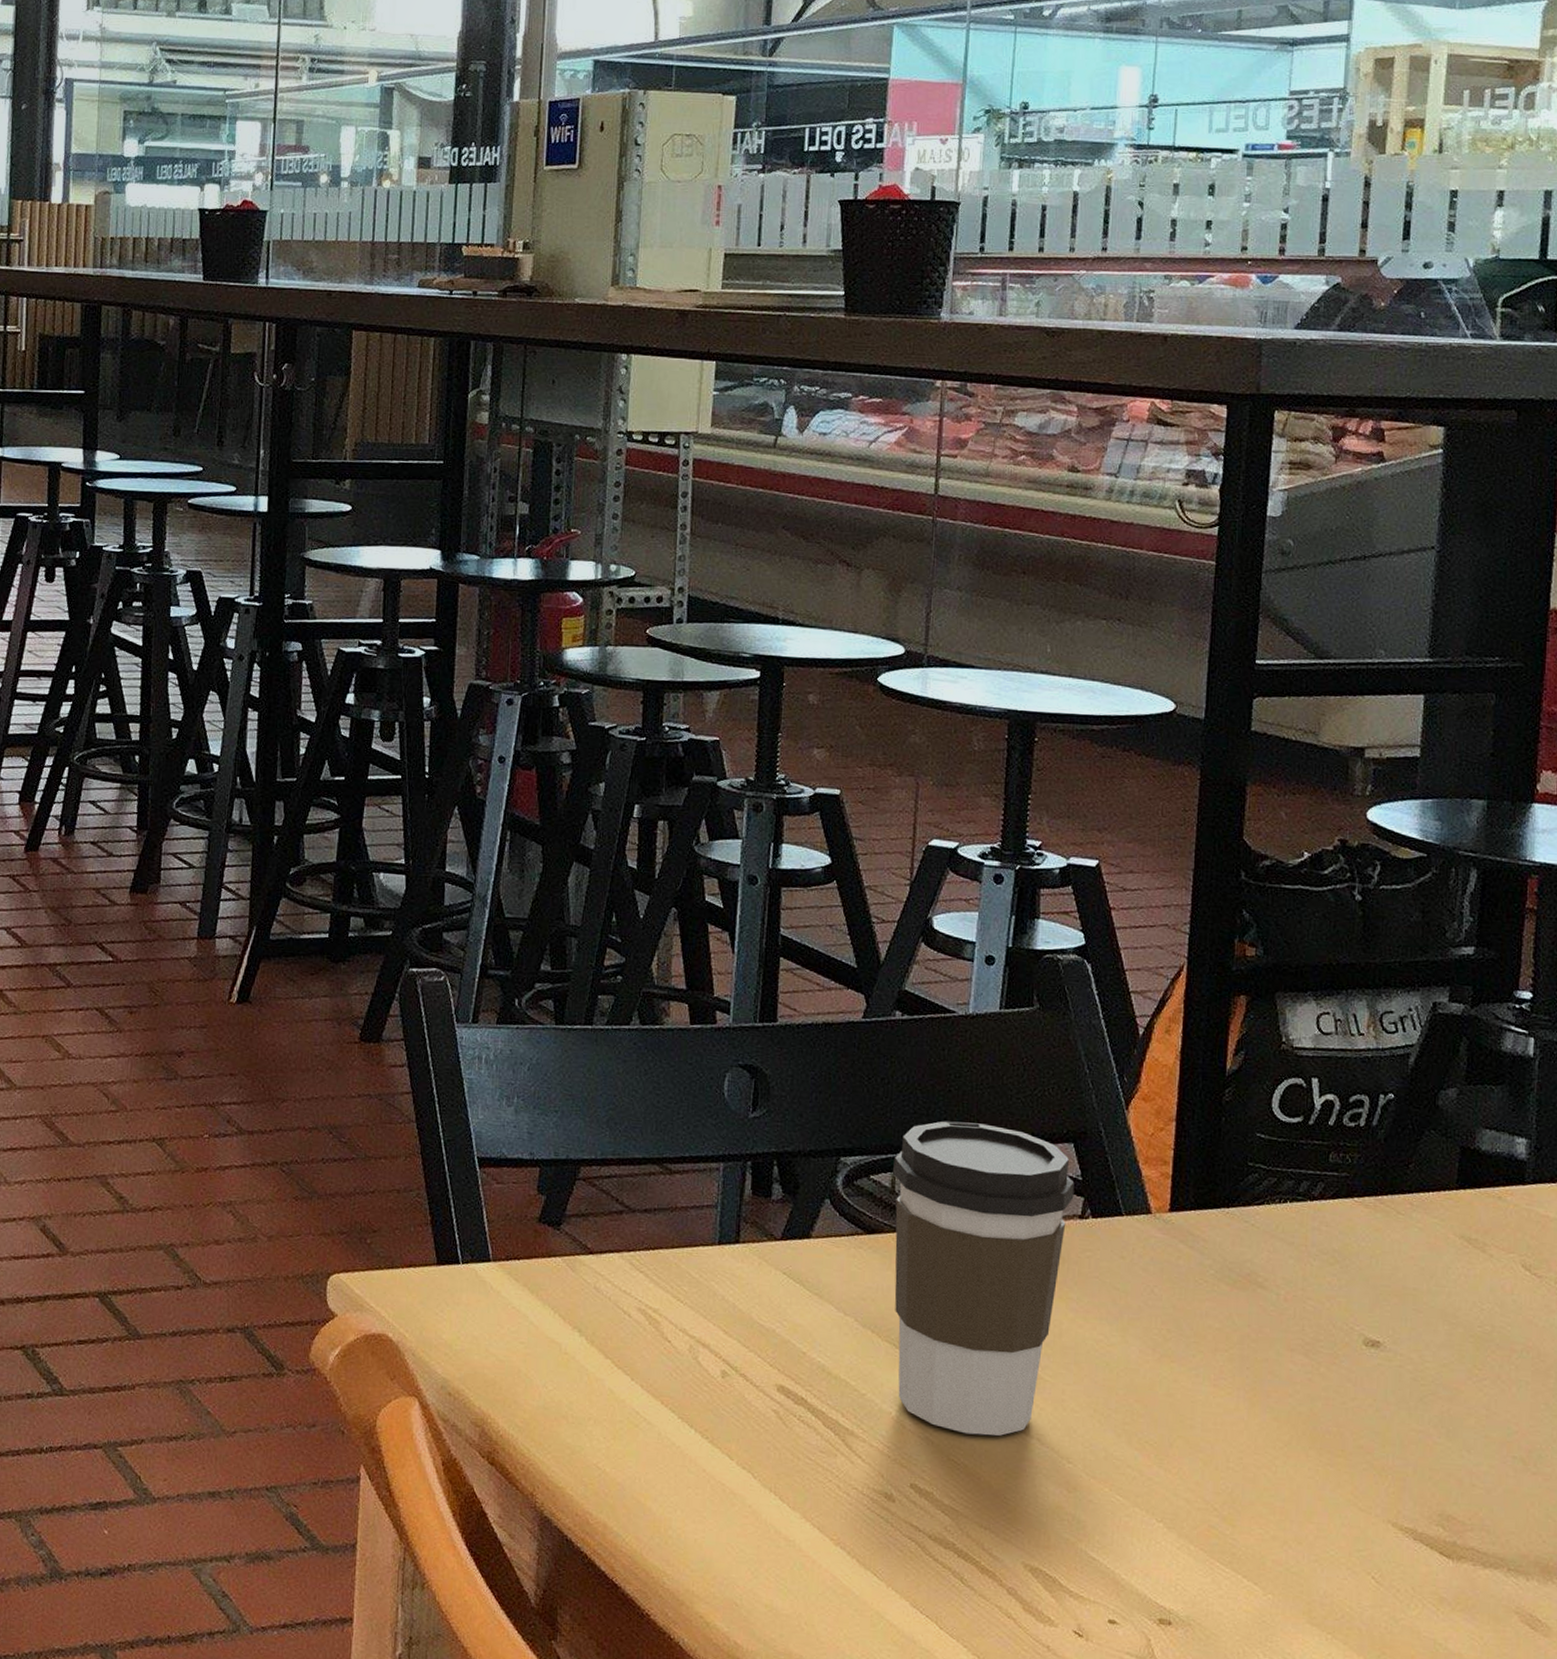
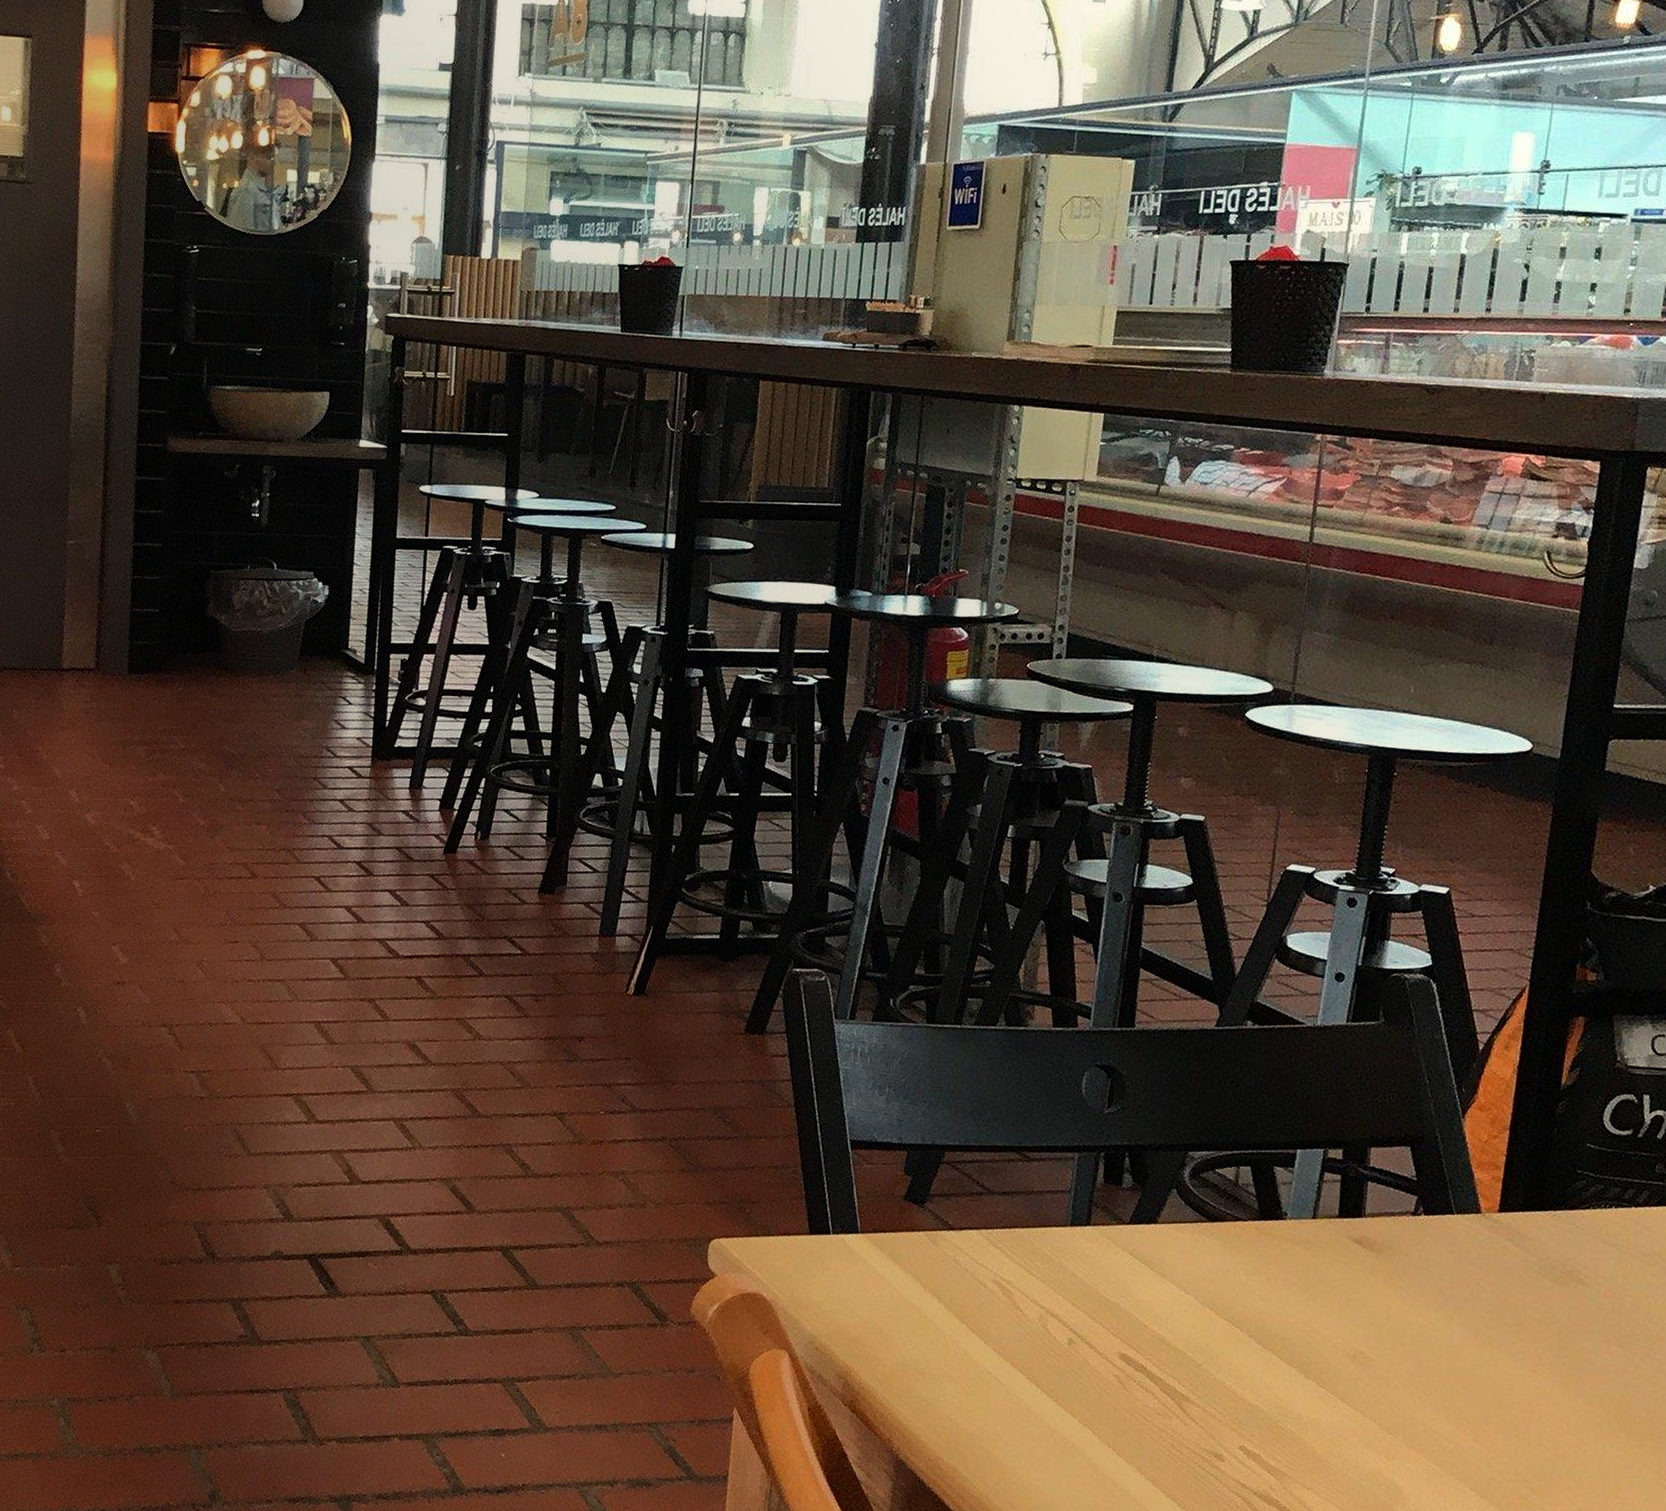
coffee cup: present [893,1121,1075,1436] -> none [1232,1122,1409,1407]

